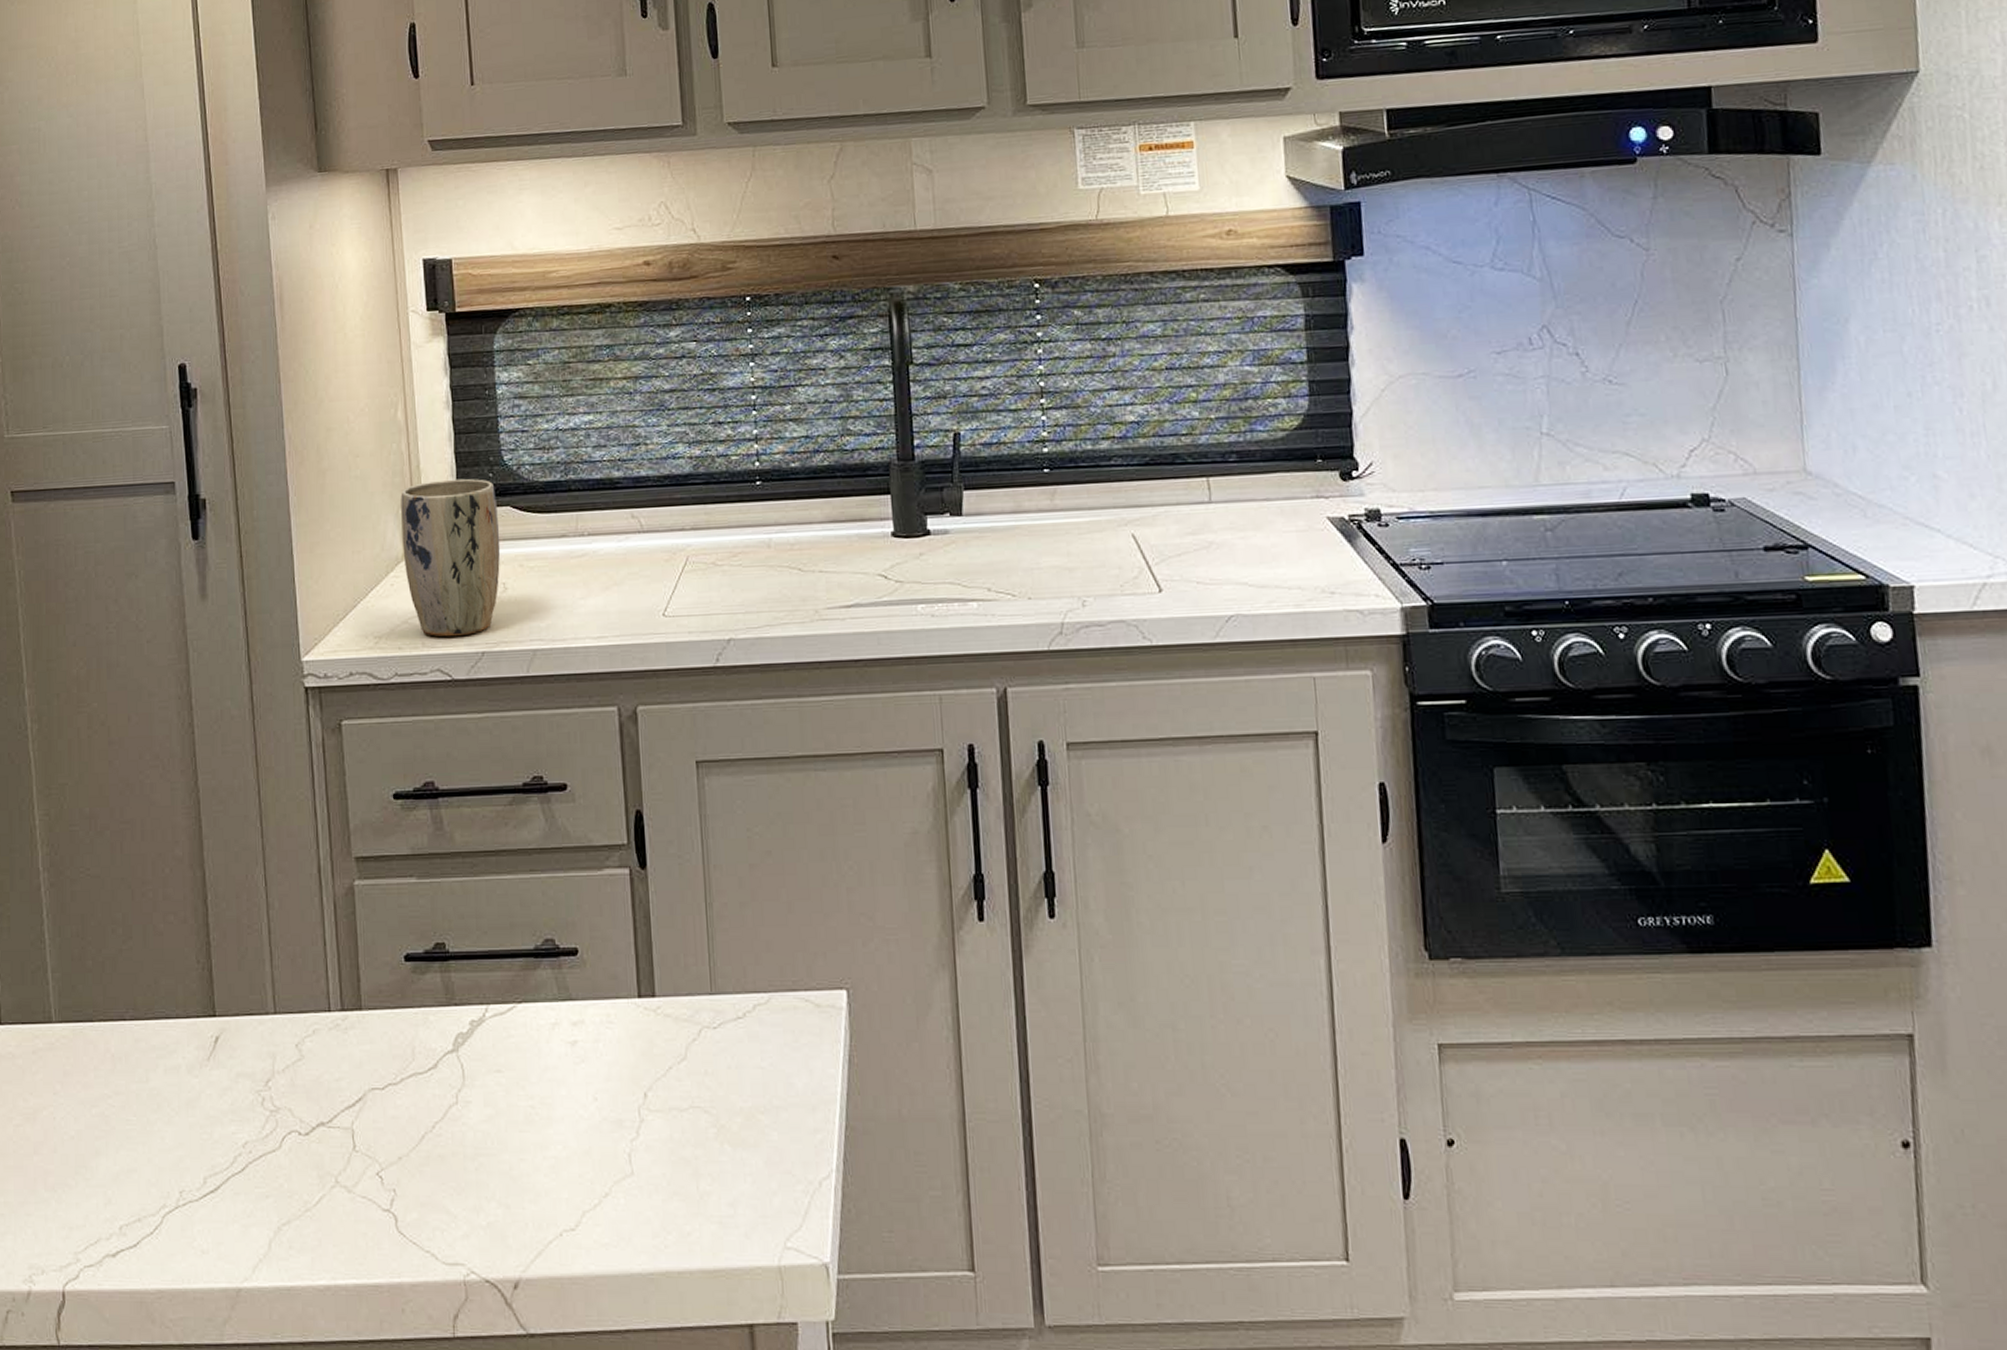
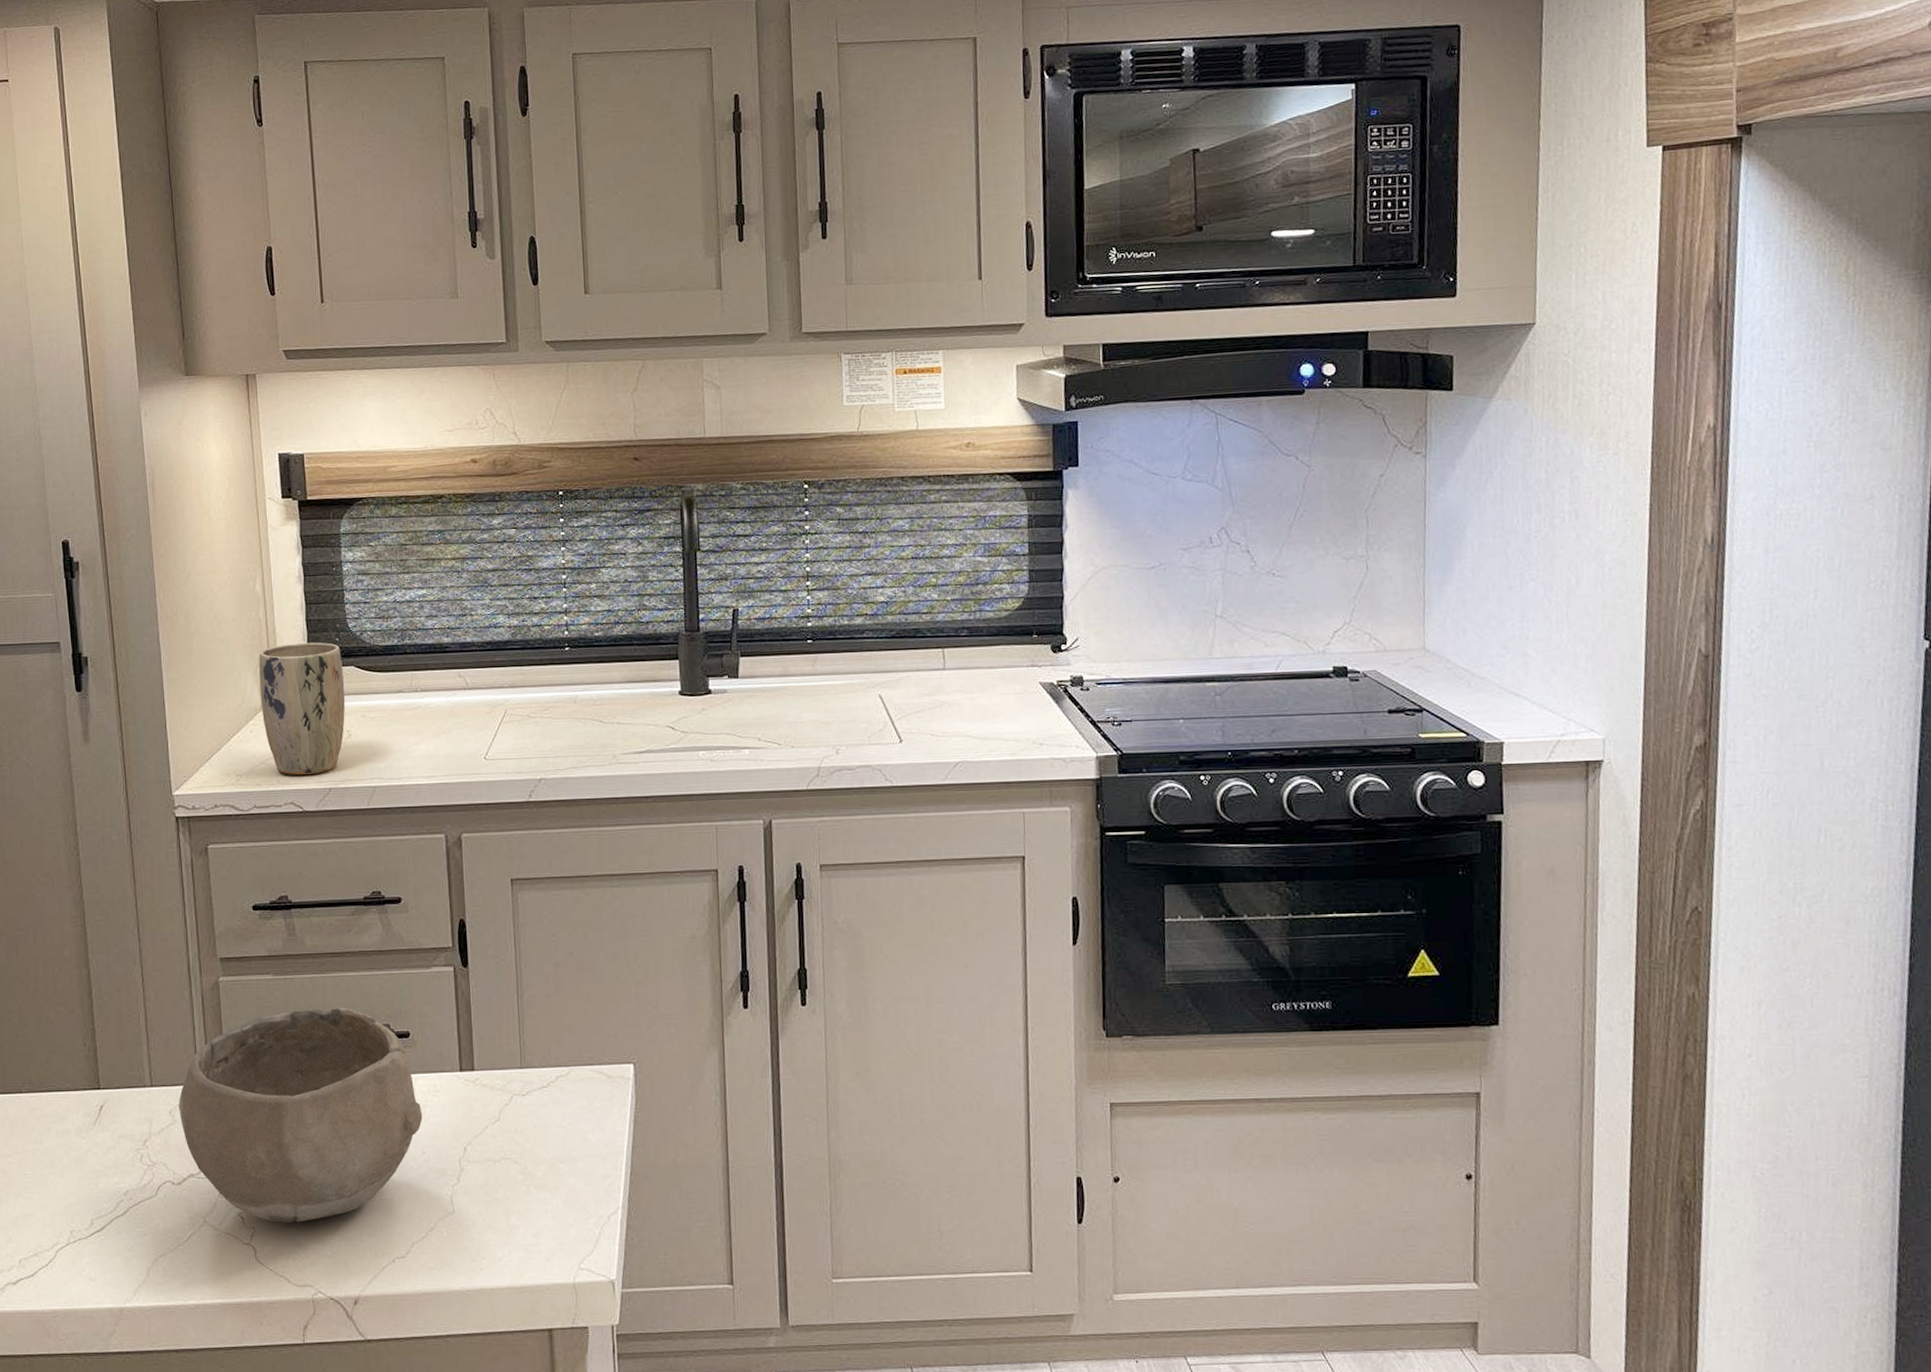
bowl: none [307,917,594,1185] -> present [179,1007,423,1223]

